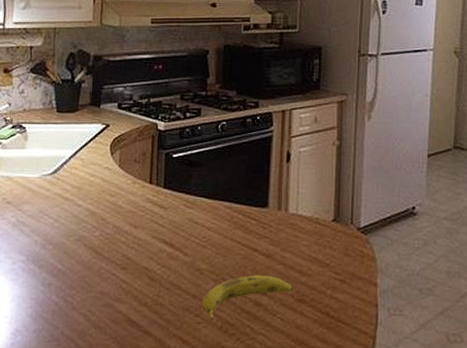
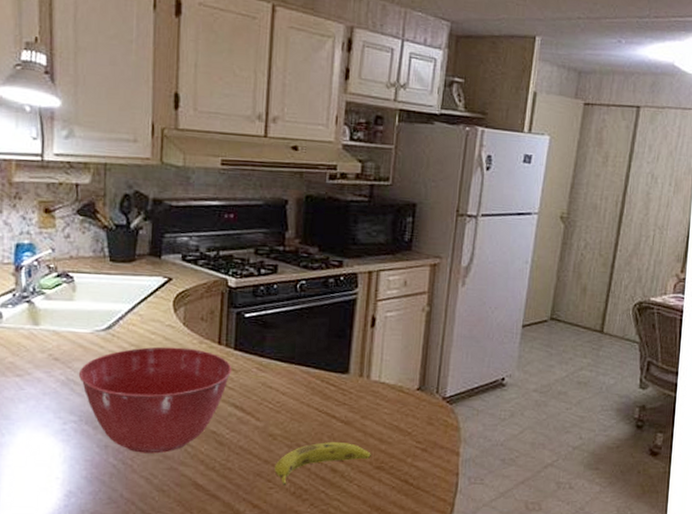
mixing bowl: none [27,188,162,291] -> present [78,346,232,454]

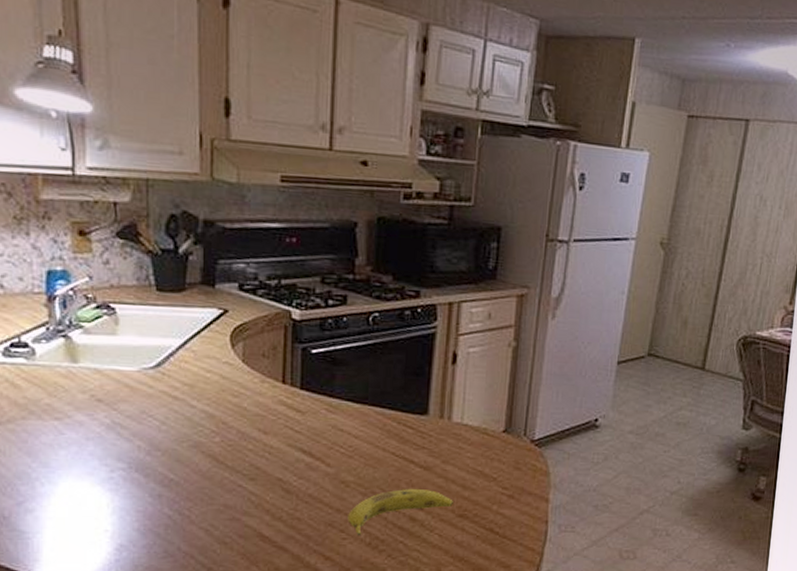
mixing bowl: present [78,346,232,454] -> none [125,386,299,503]

